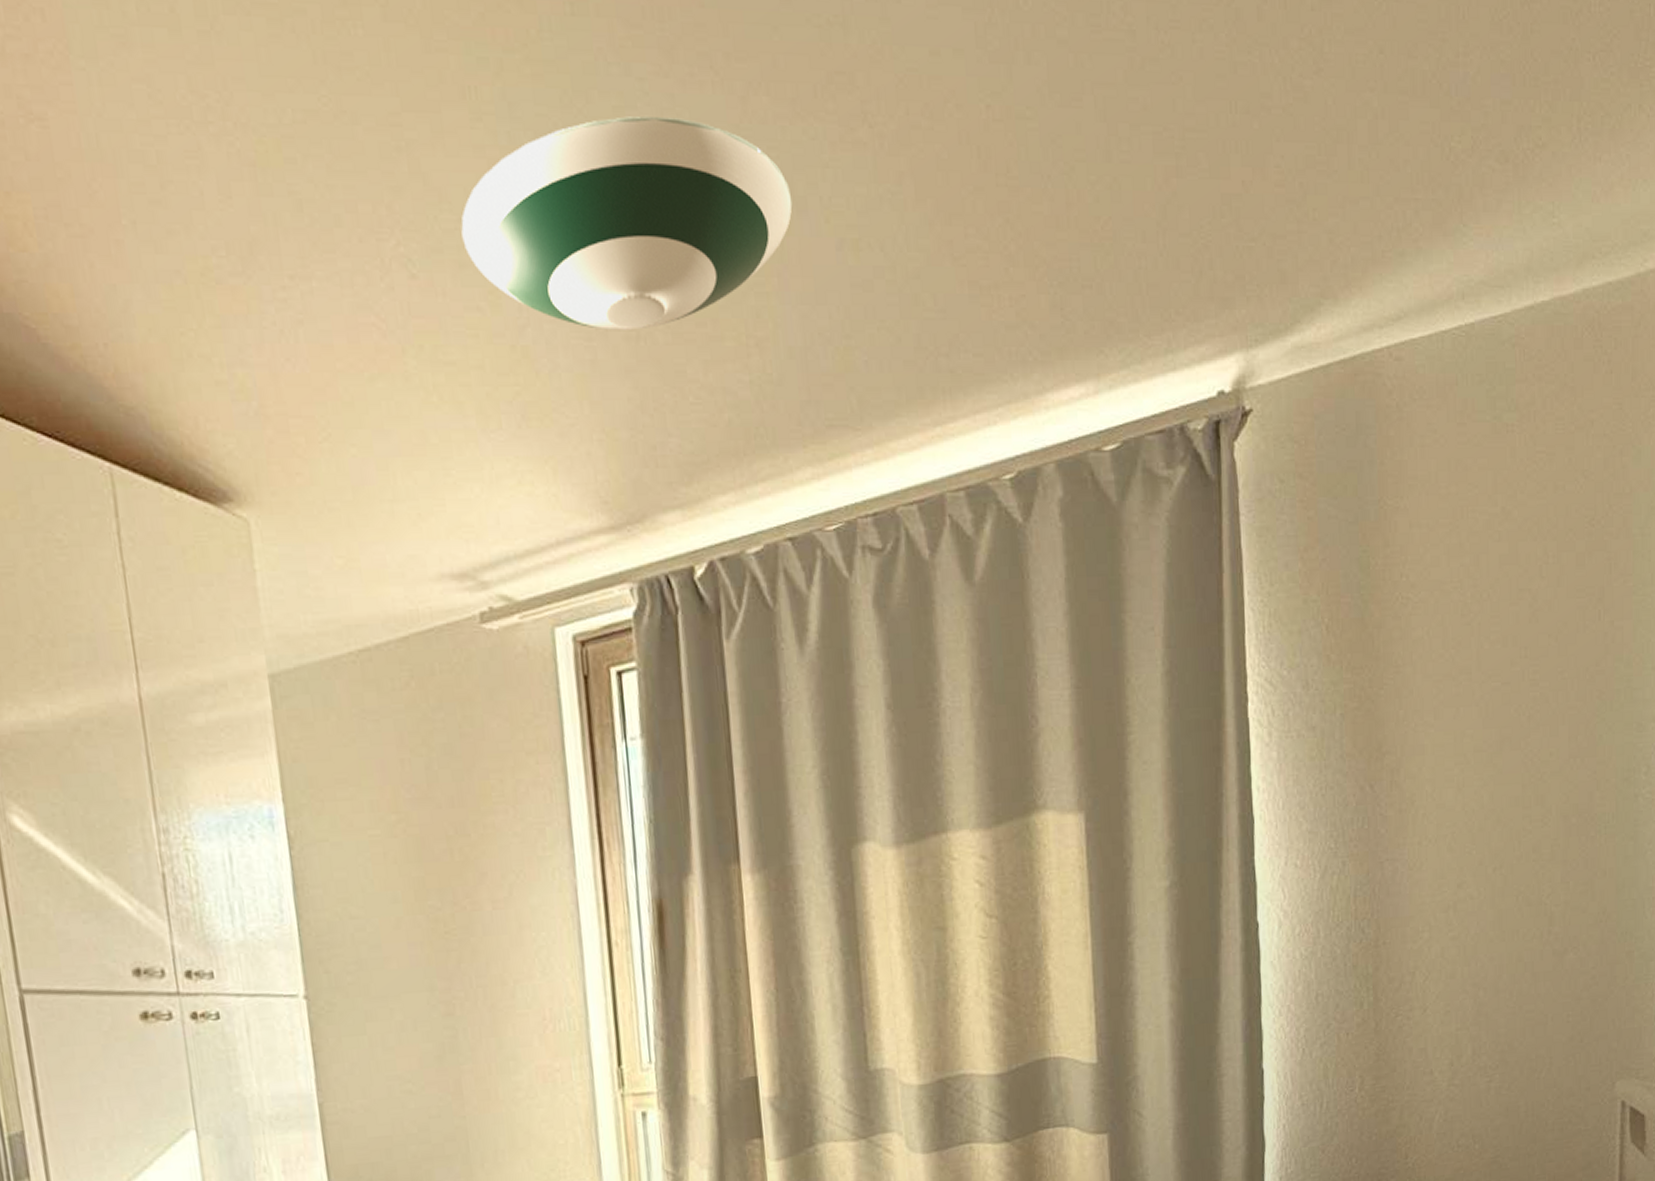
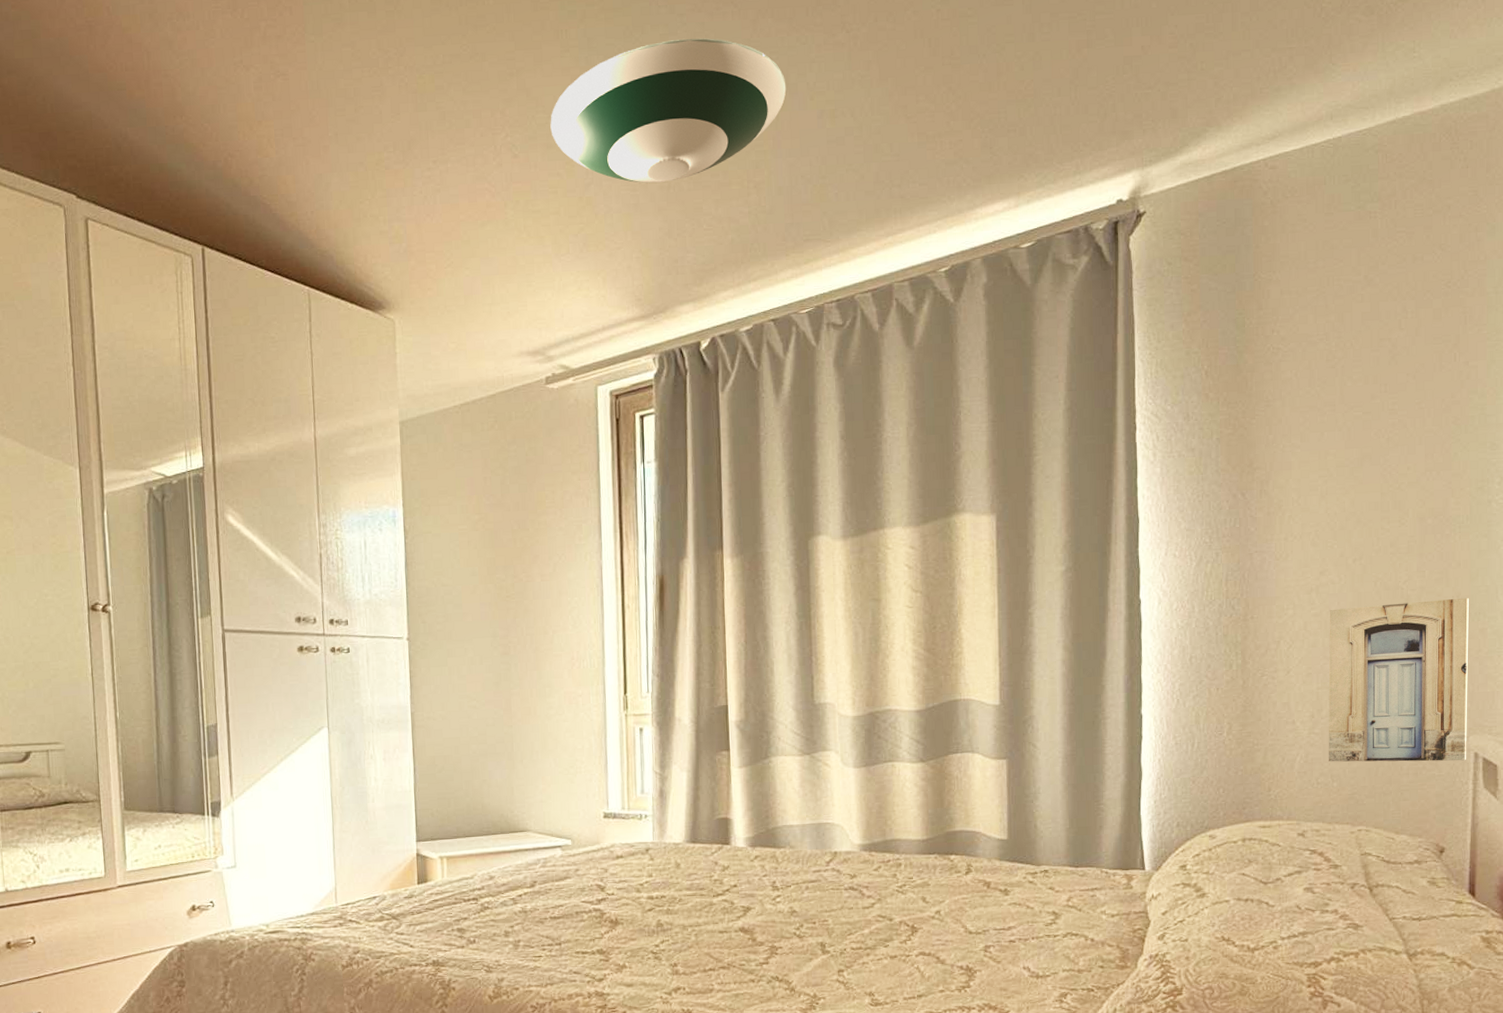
wall art: none [1468,914,1615,1120] -> present [1328,597,1469,762]

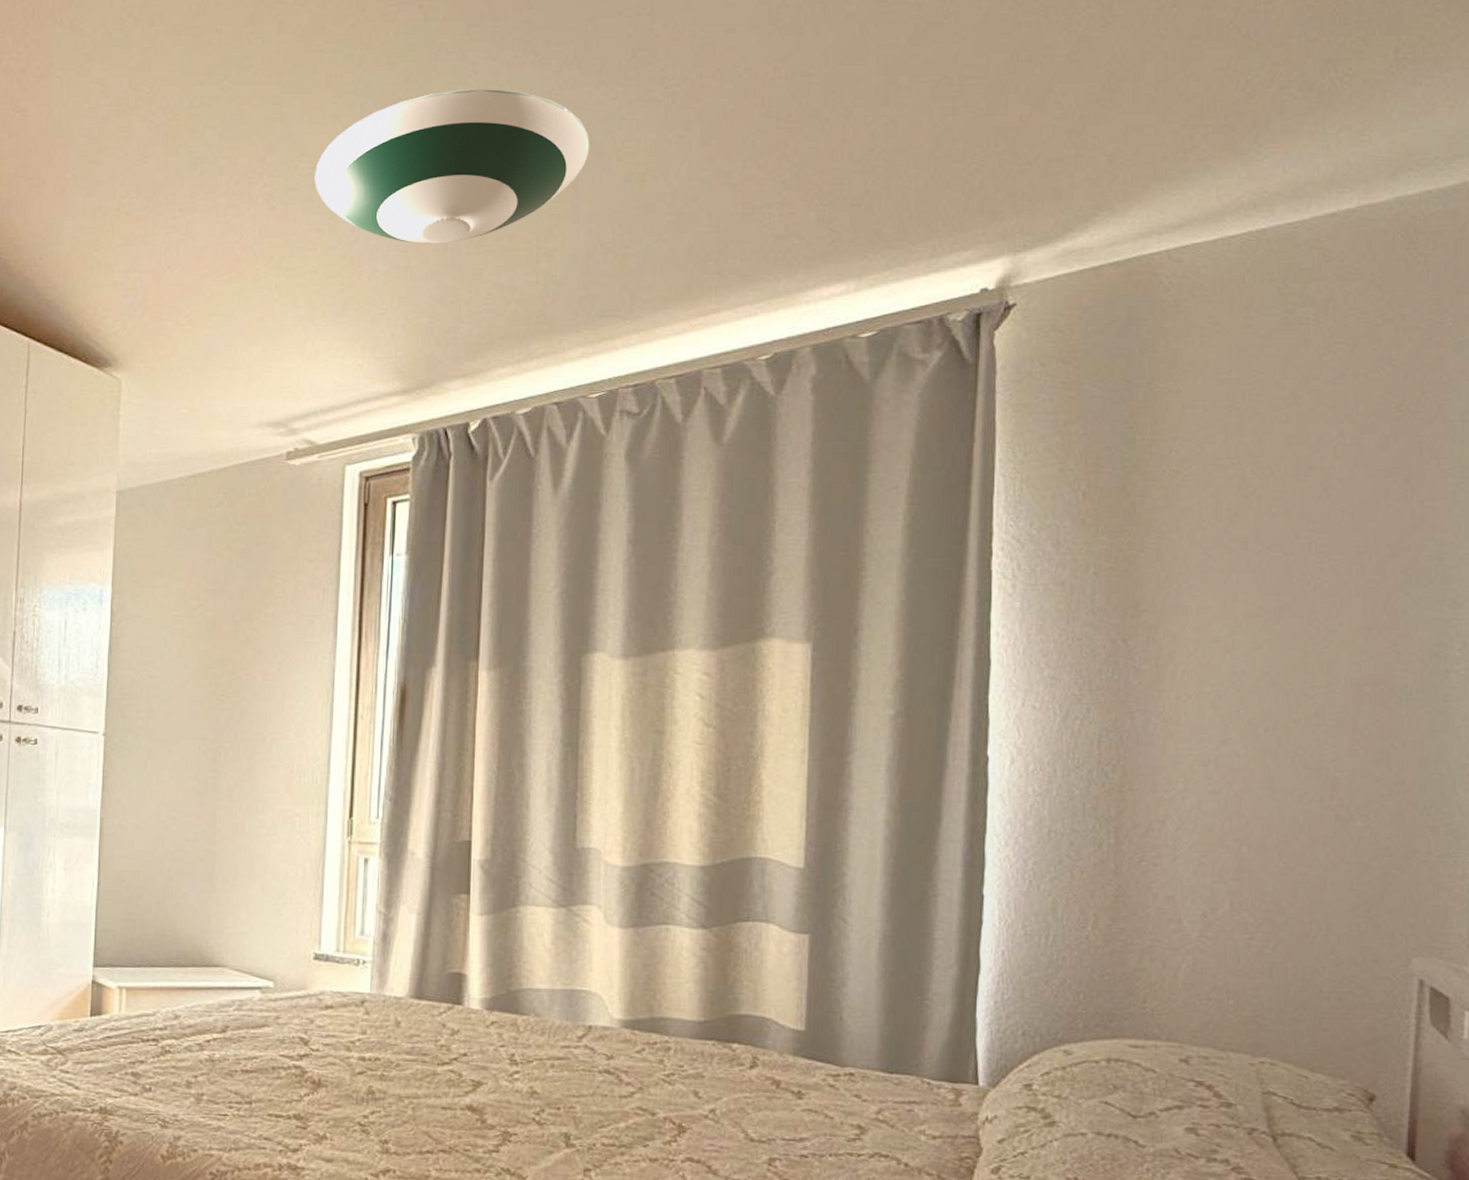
wall art: present [1328,597,1469,762] -> none [1223,786,1416,988]

